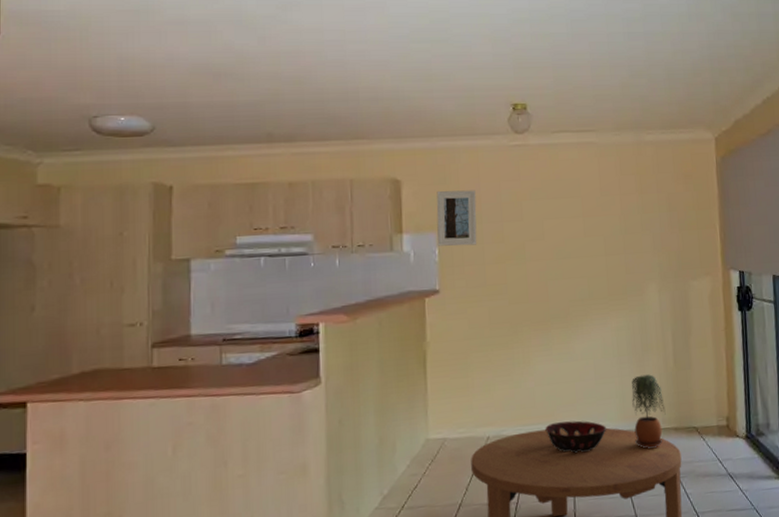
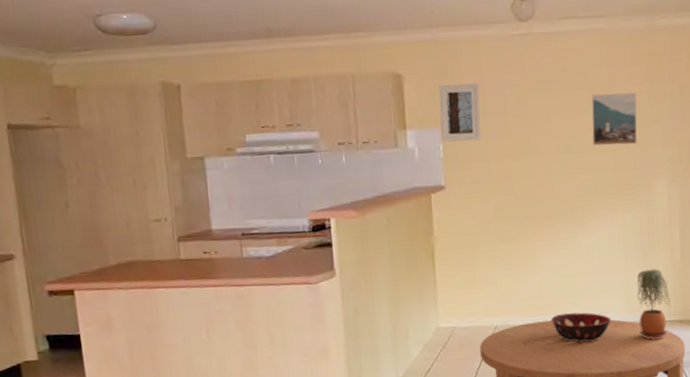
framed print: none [584,201,629,252] -> present [591,92,638,146]

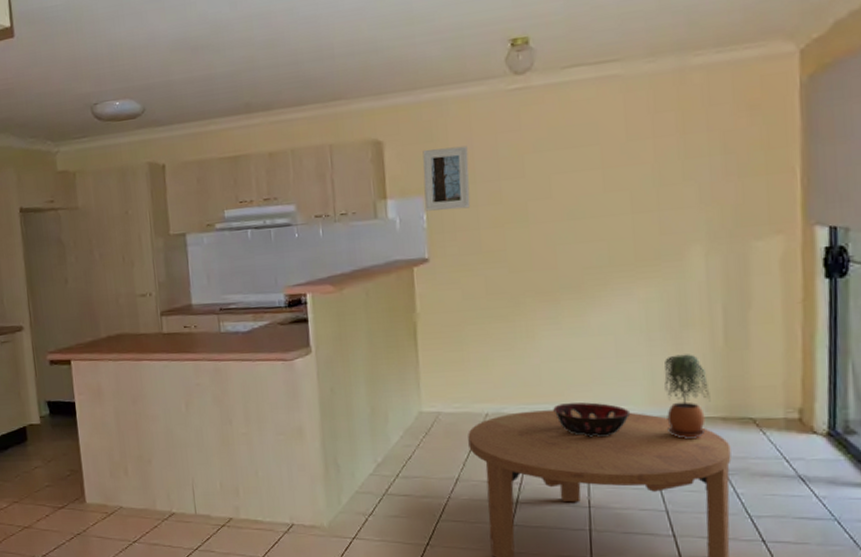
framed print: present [591,92,638,146] -> none [604,145,664,210]

